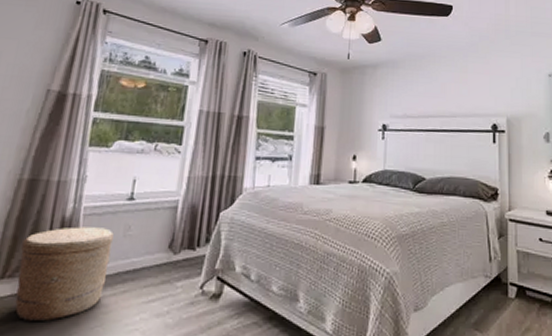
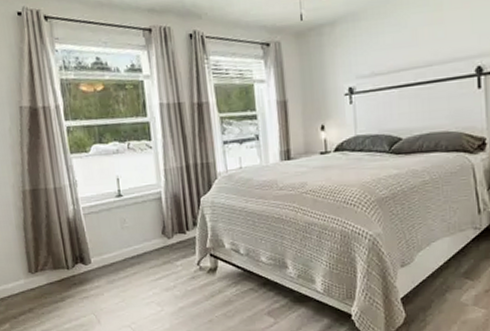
basket: present [15,227,114,322] -> none [42,223,118,303]

